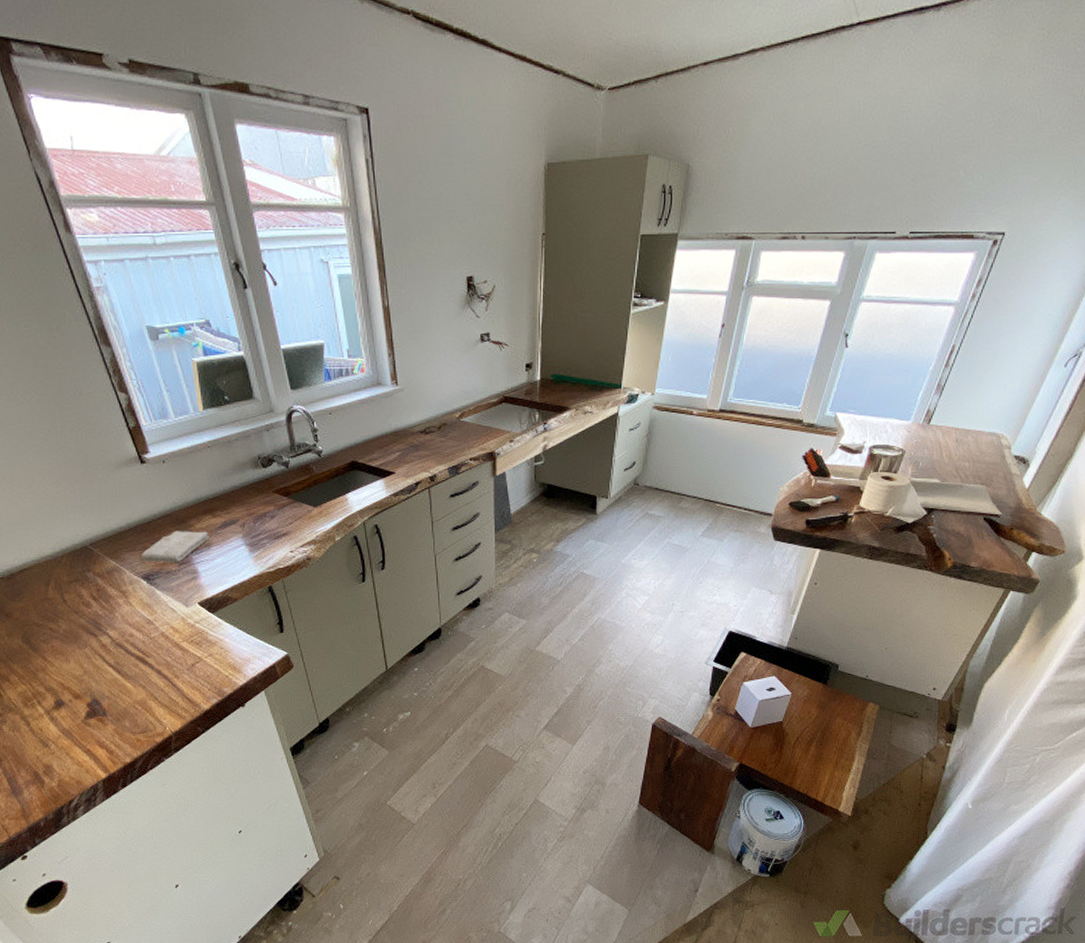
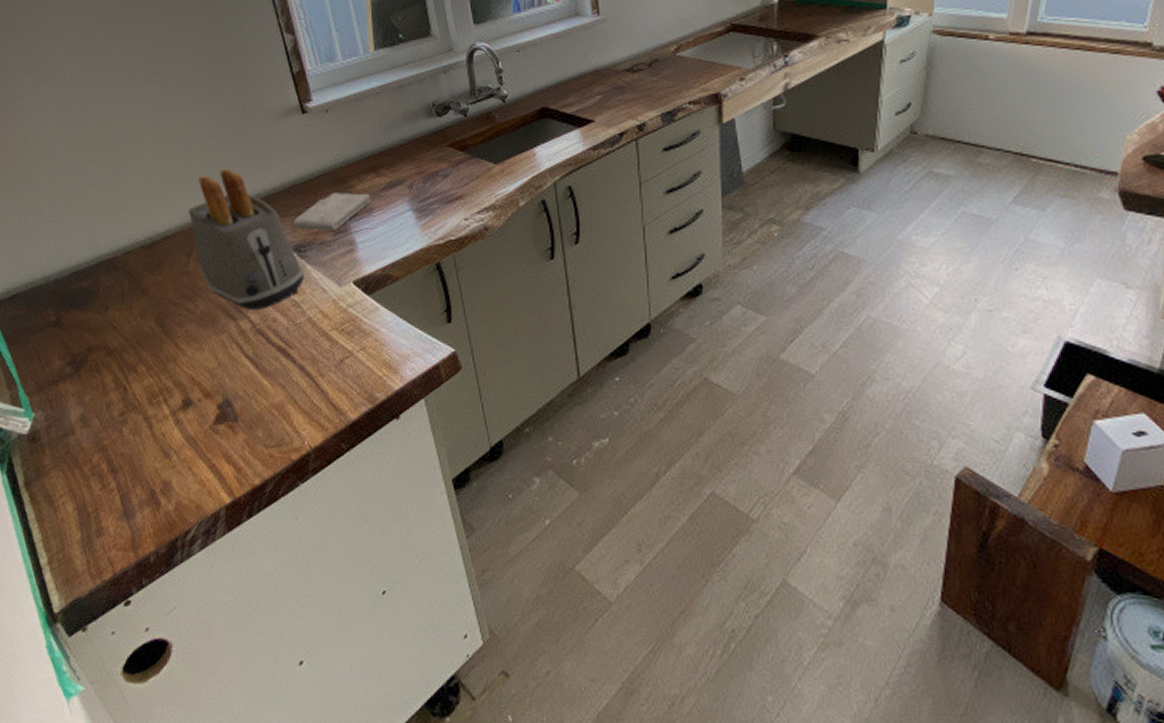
toaster: none [42,510,155,628] -> present [188,168,305,311]

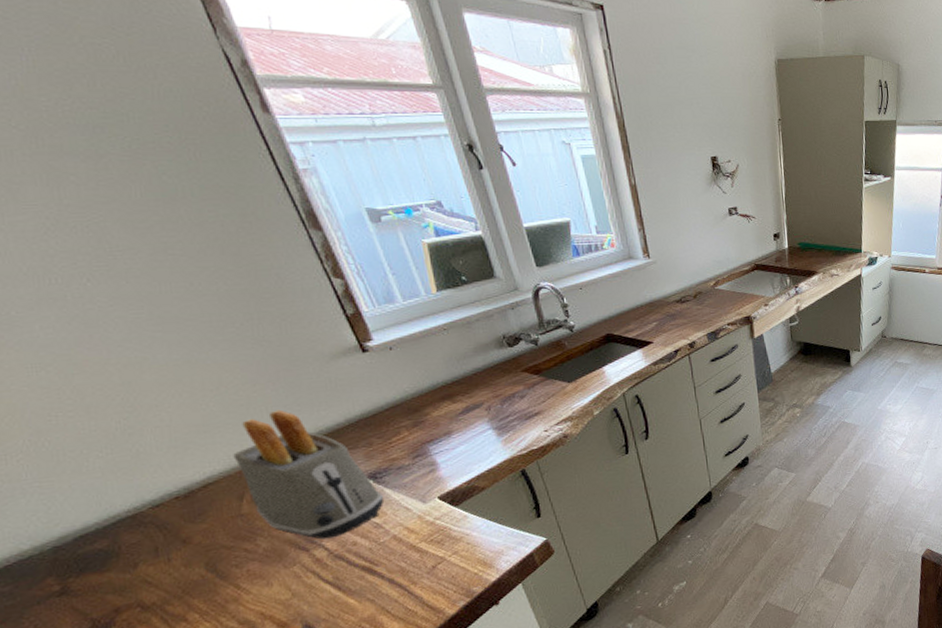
washcloth: present [293,192,371,231] -> none [365,419,449,459]

